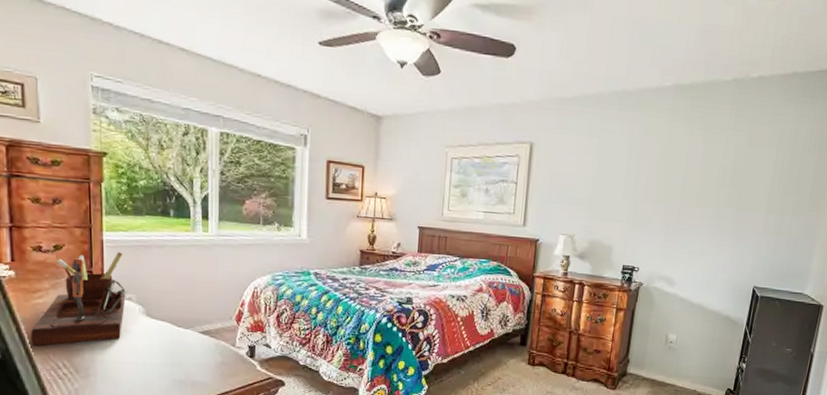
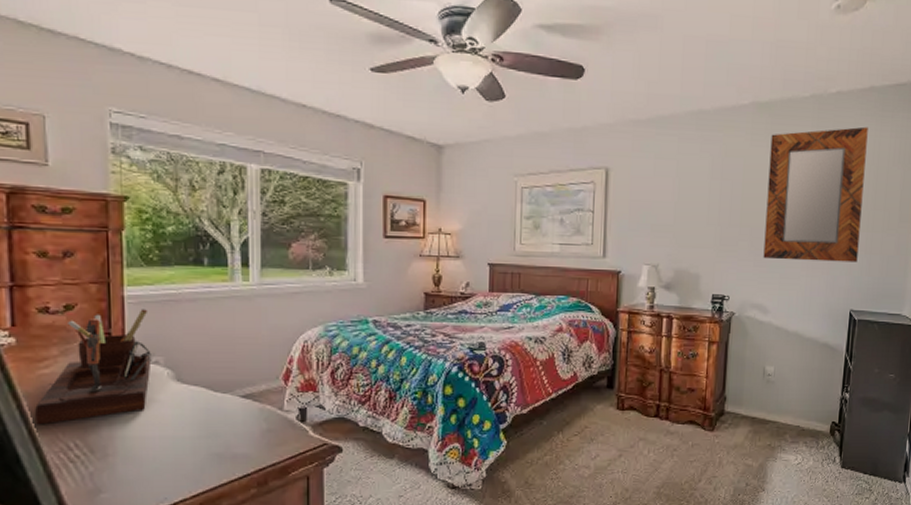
home mirror: none [674,111,787,242] -> present [763,126,868,262]

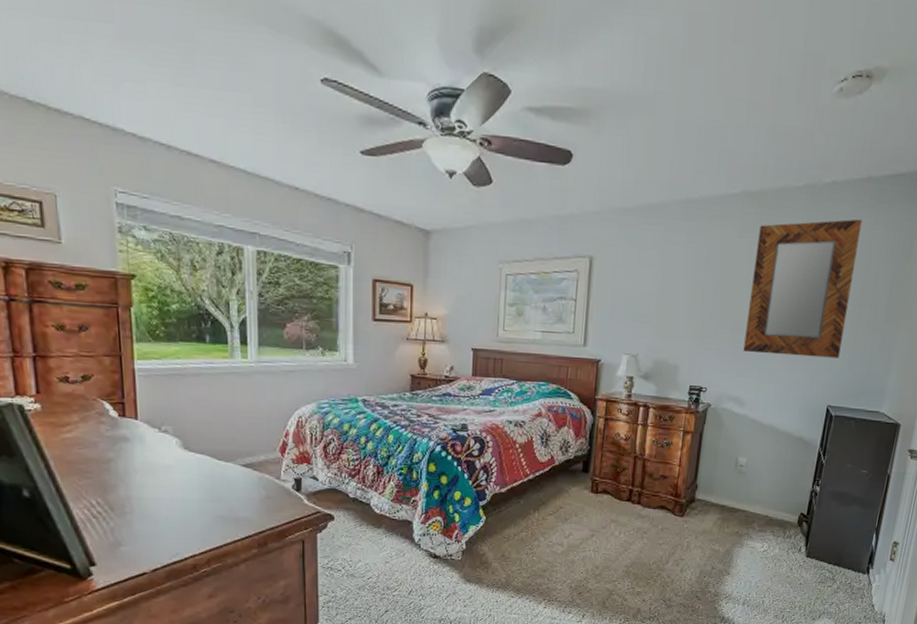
desk organizer: present [35,309,152,425] -> none [61,381,162,484]

